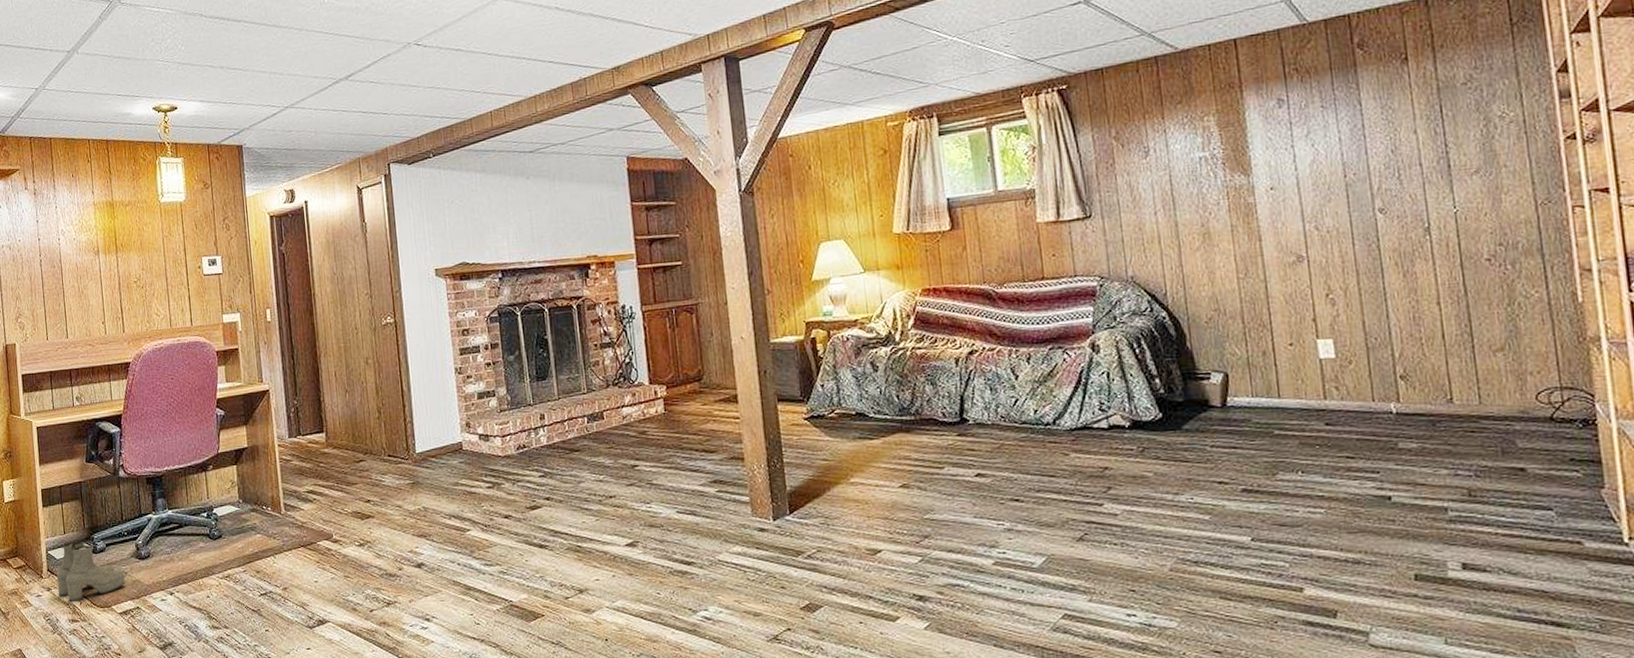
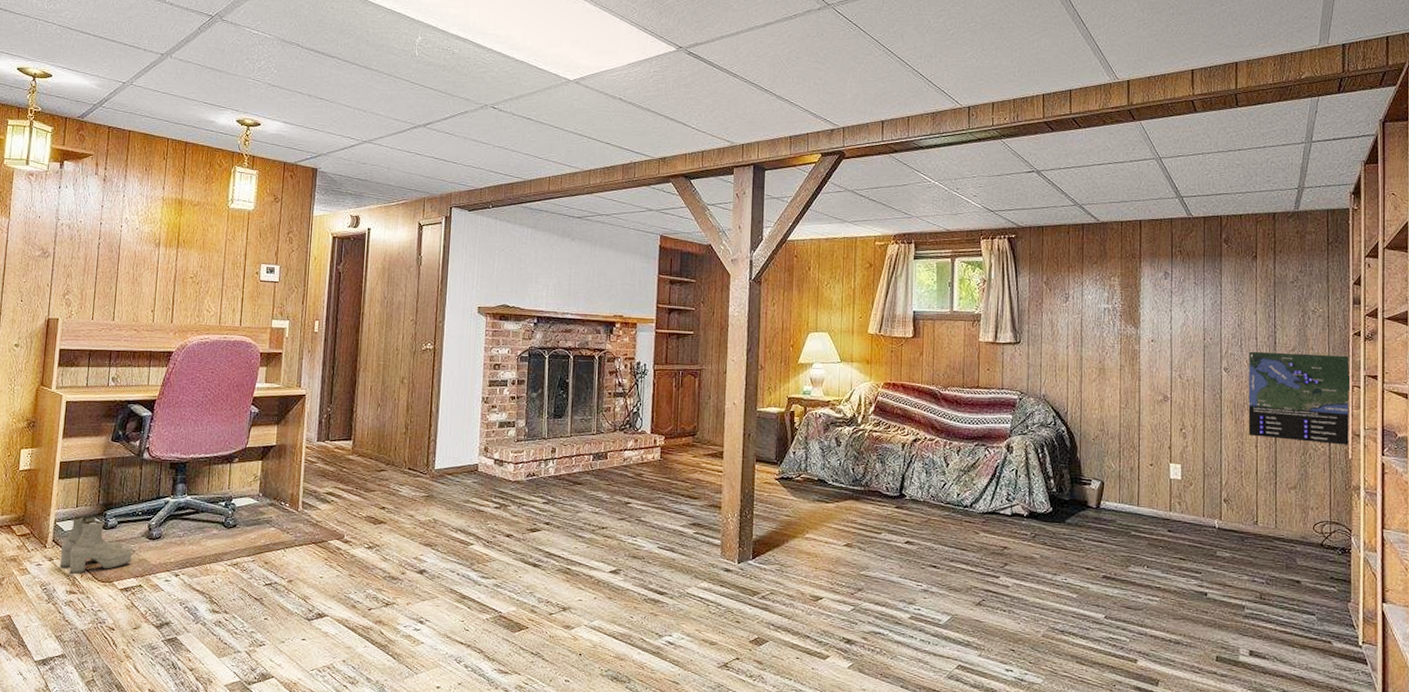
map: none [1412,167,1575,291] -> present [1248,351,1351,445]

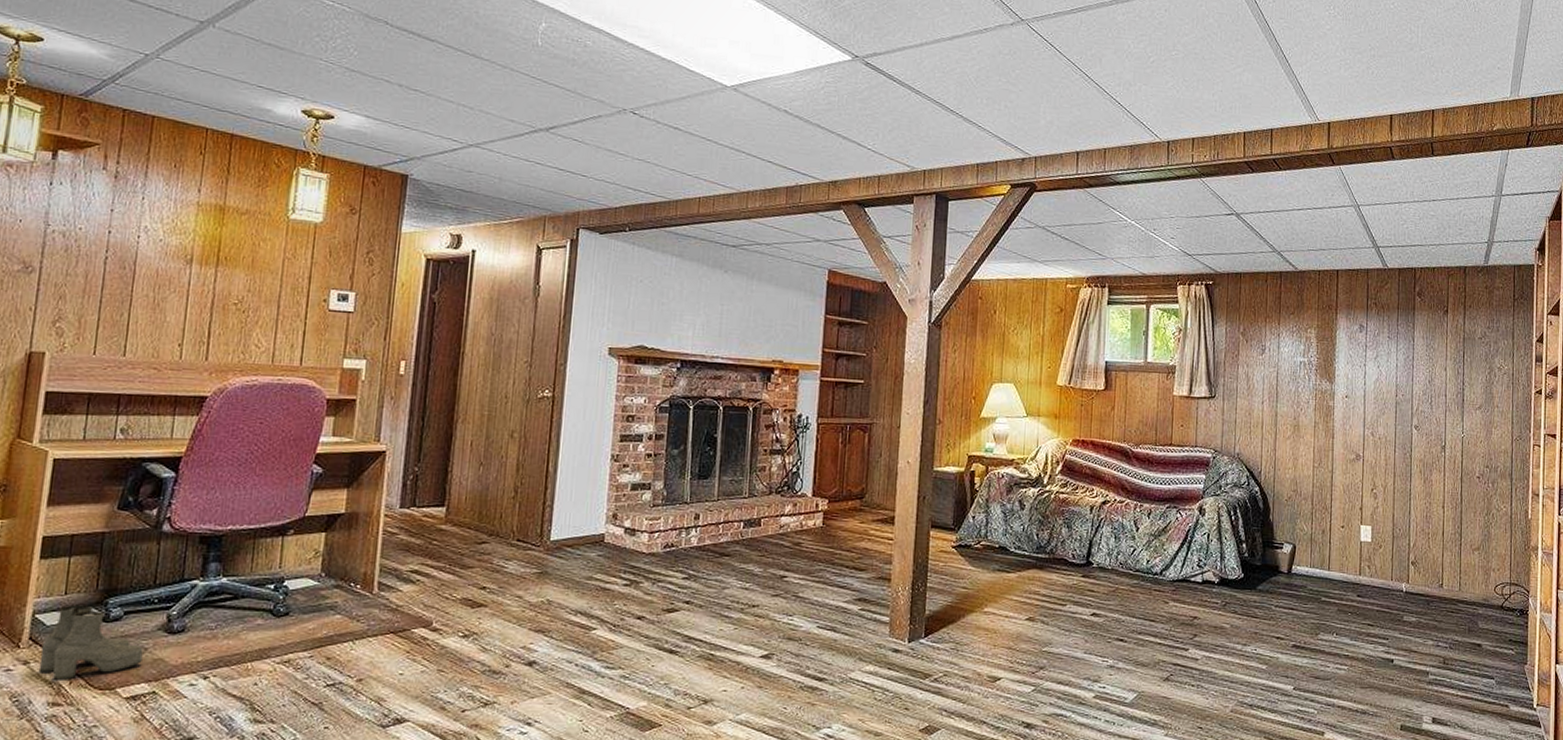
map: present [1248,351,1351,445] -> none [1436,408,1532,505]

